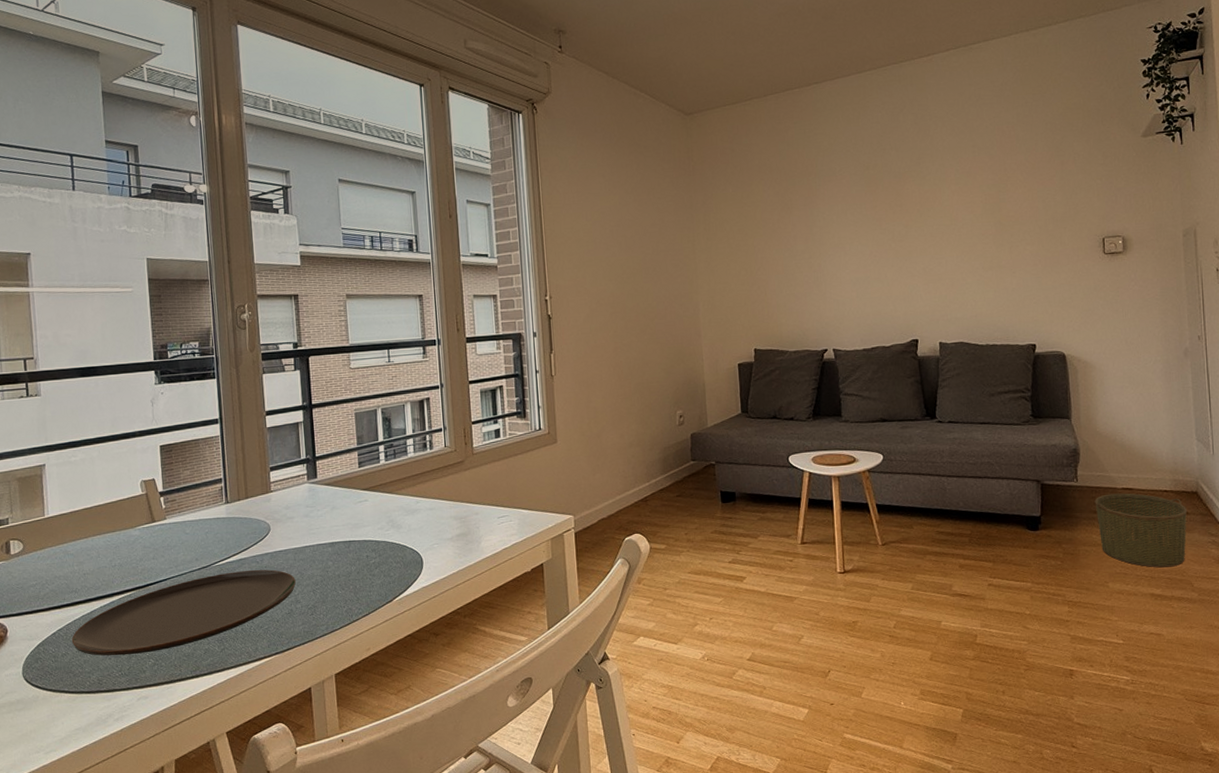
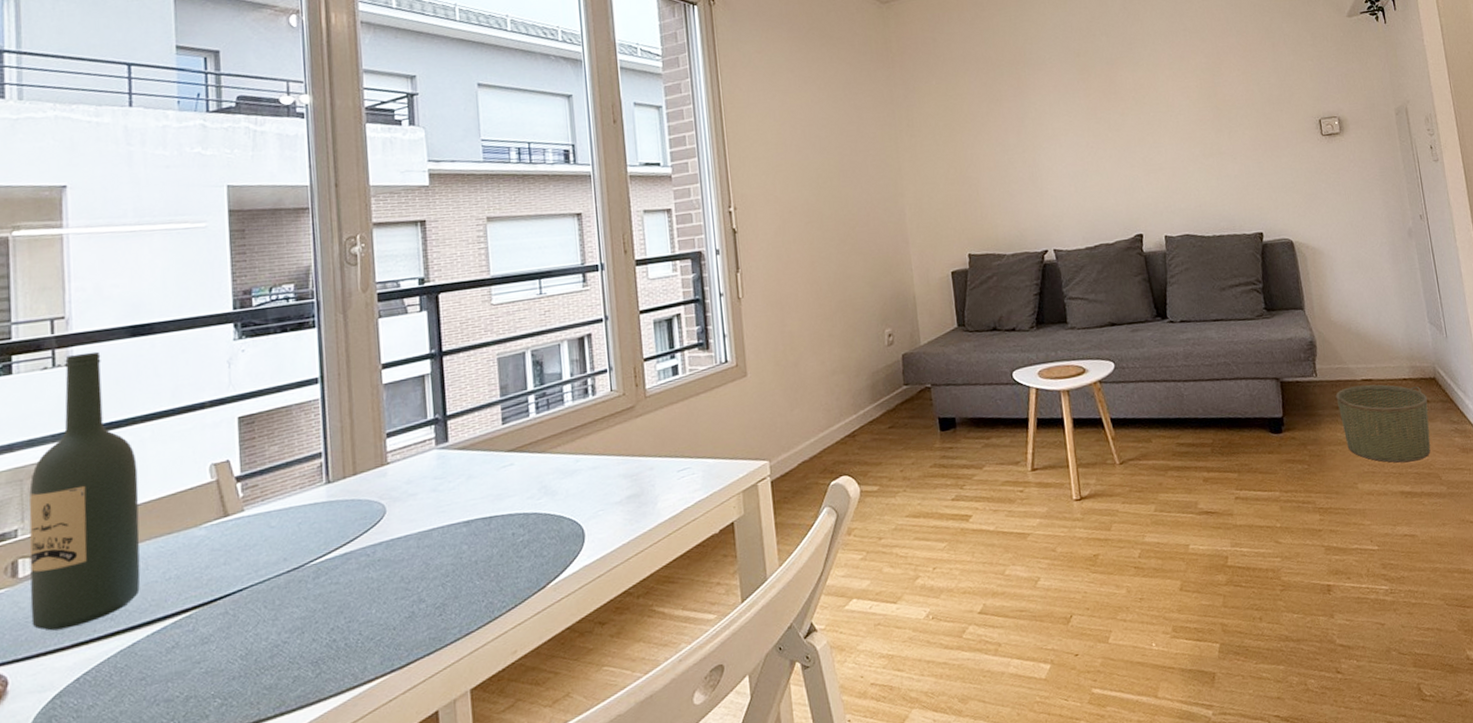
wine bottle: none [15,386,95,596] -> present [29,351,141,631]
plate: present [71,569,296,656] -> none [102,562,419,703]

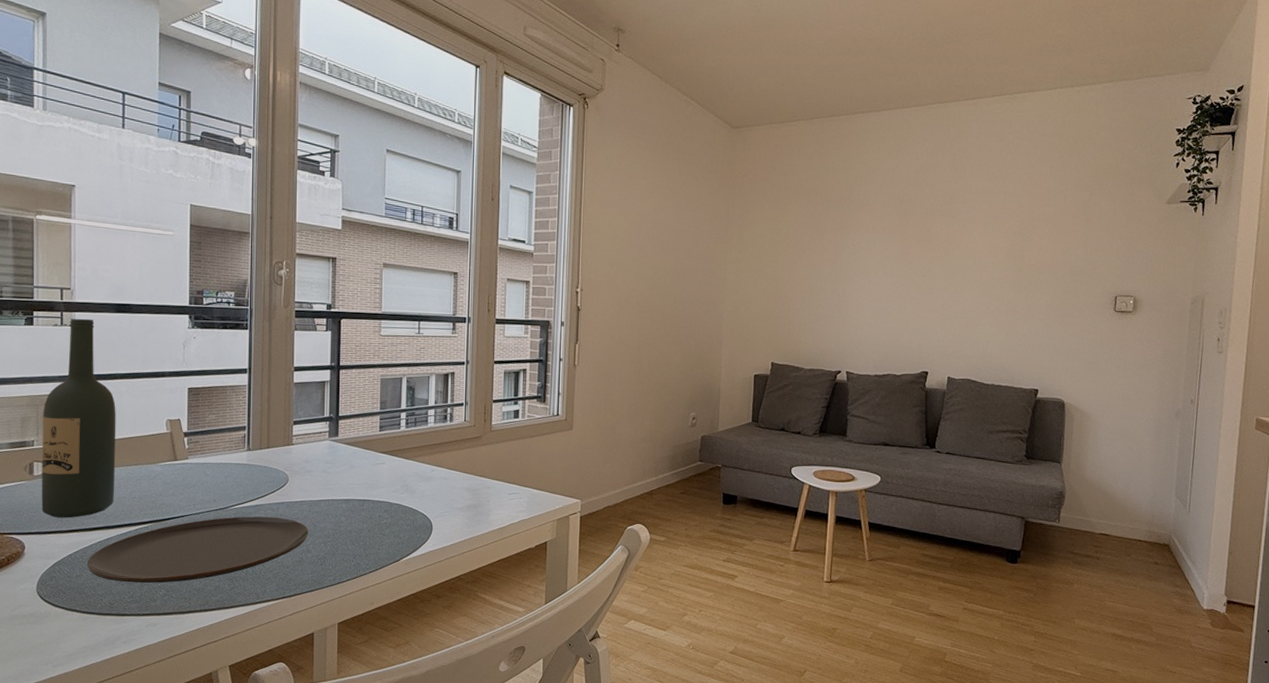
plate: none [102,562,419,703] -> present [87,516,308,584]
basket: present [1335,384,1431,463] -> none [1072,537,1158,611]

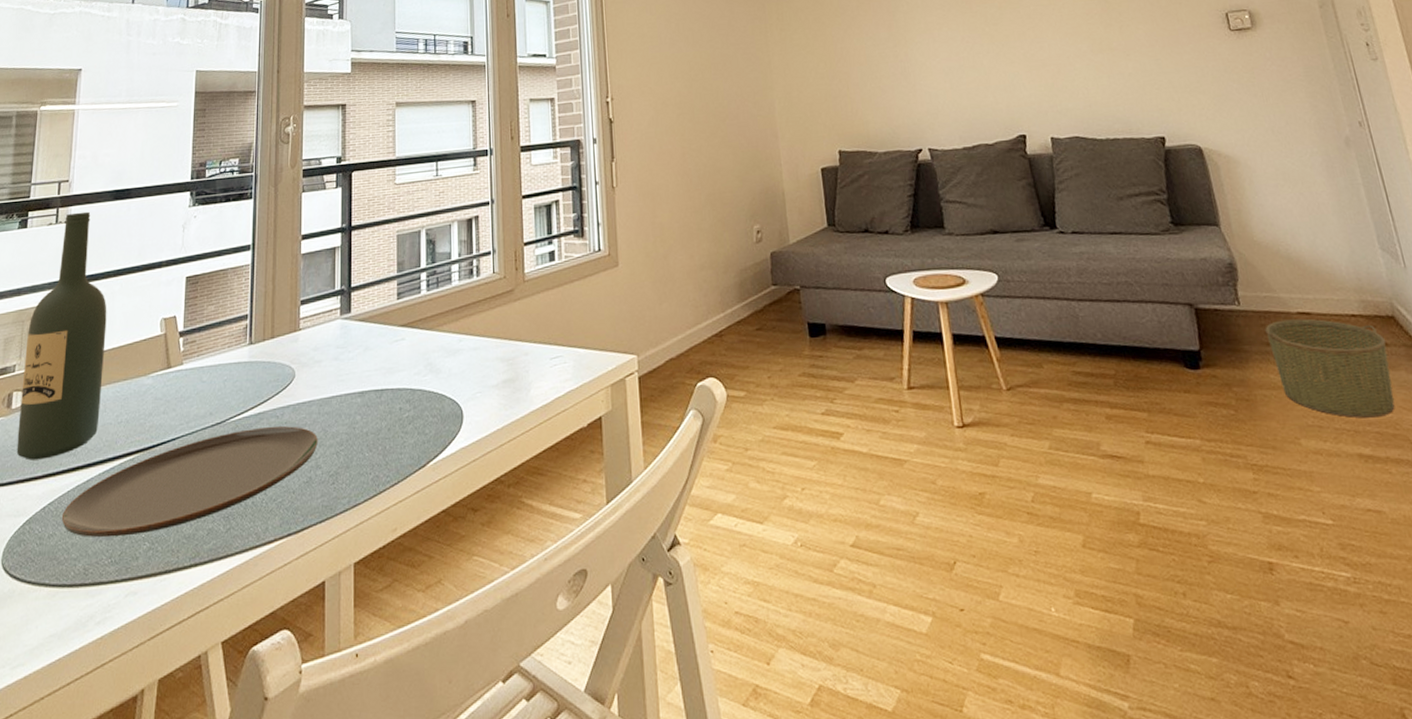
basket: none [1072,537,1158,611] -> present [1265,318,1395,418]

